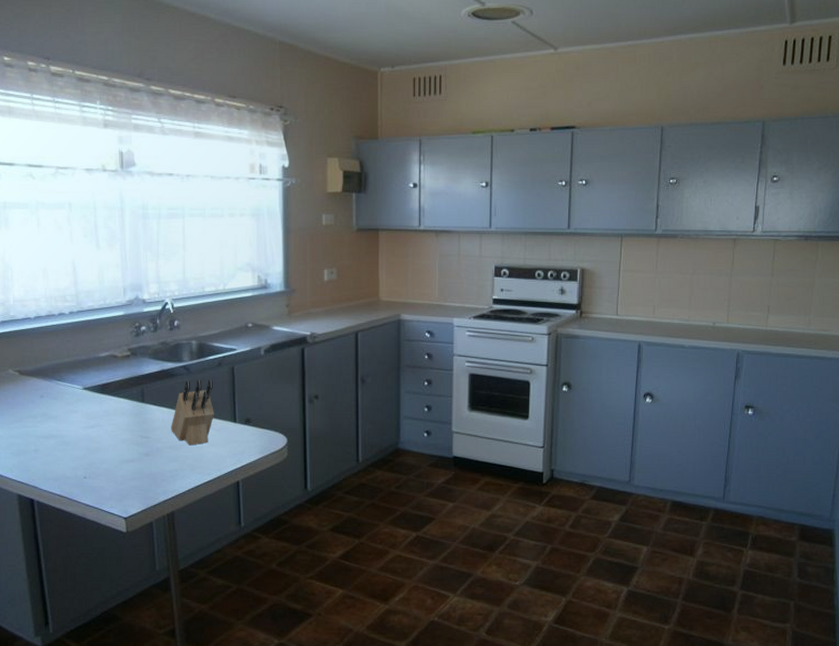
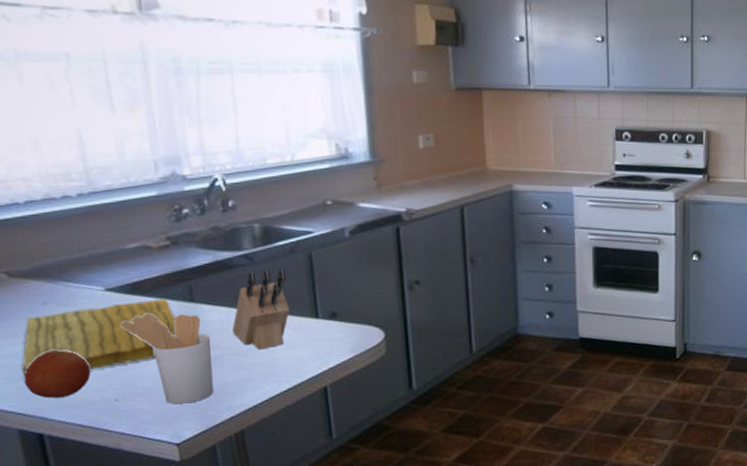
cutting board: none [23,398,131,456] -> present [21,298,178,380]
fruit: none [24,434,69,472] -> present [24,350,91,399]
utensil holder: none [92,410,155,485] -> present [121,313,214,405]

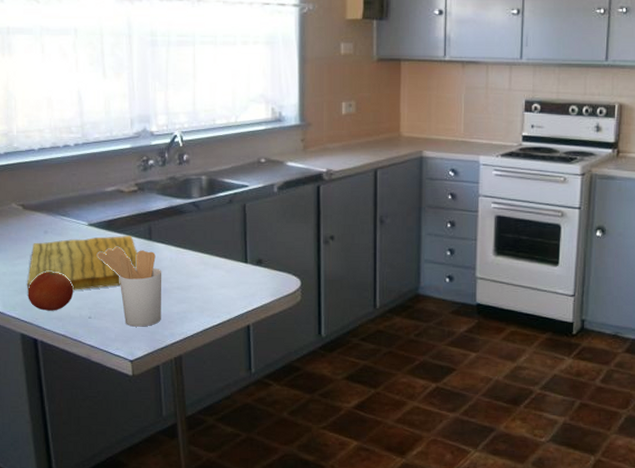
knife block: present [232,269,290,350] -> none [179,217,225,287]

